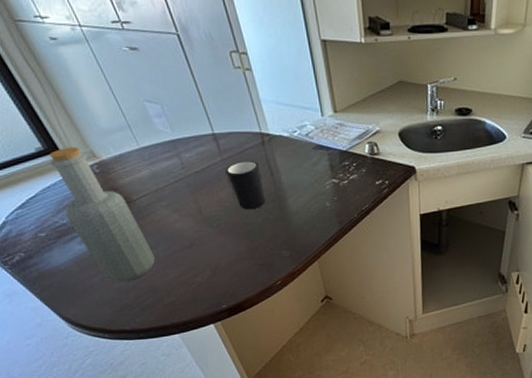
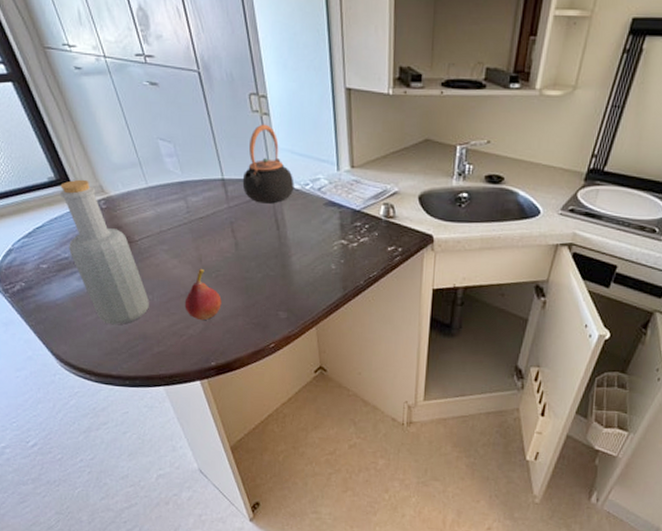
fruit: none [189,219,226,268] -> present [184,268,222,321]
mug: present [225,161,266,210] -> none [231,211,268,264]
teapot: none [232,79,283,153] -> present [242,124,295,204]

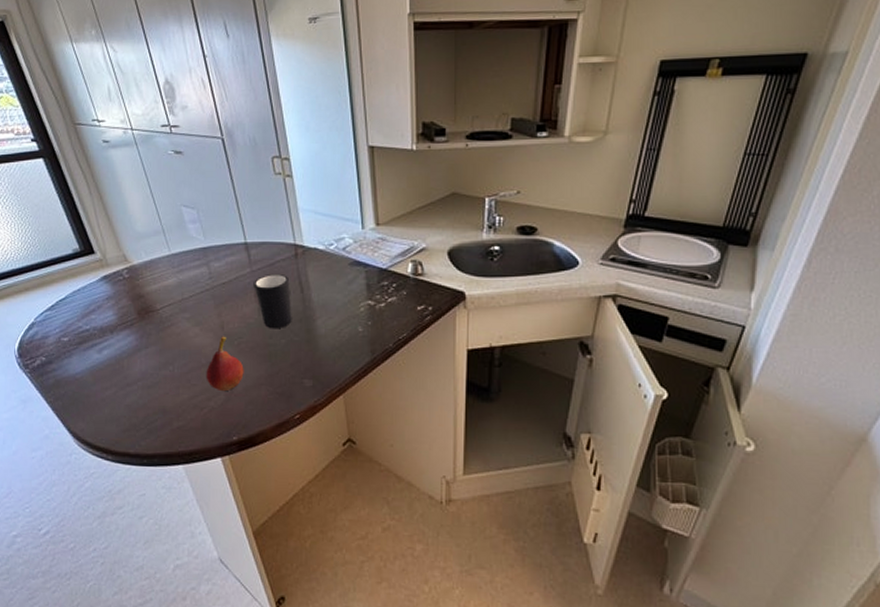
bottle: present [60,179,149,325] -> none [84,249,169,399]
mug: none [231,211,268,264] -> present [254,275,292,329]
teapot: present [242,124,295,204] -> none [265,186,318,266]

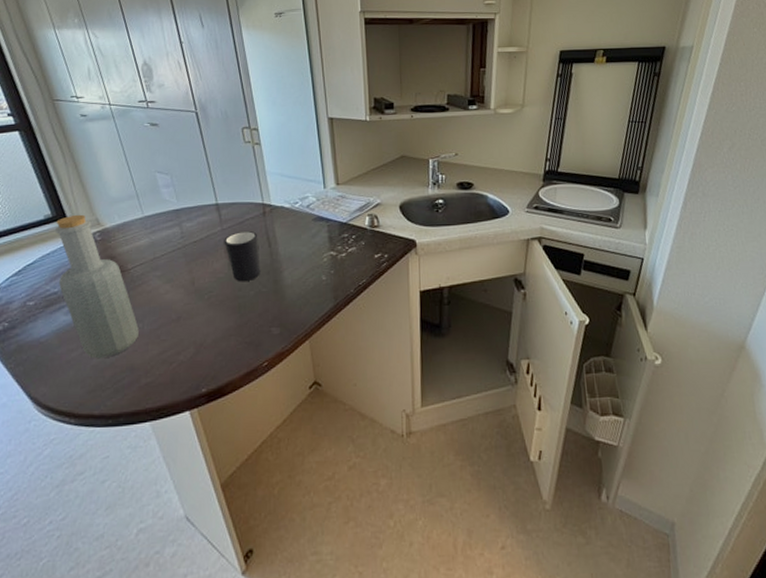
bottle: none [84,249,169,399] -> present [55,214,139,359]
fruit: present [206,336,244,392] -> none [175,291,214,345]

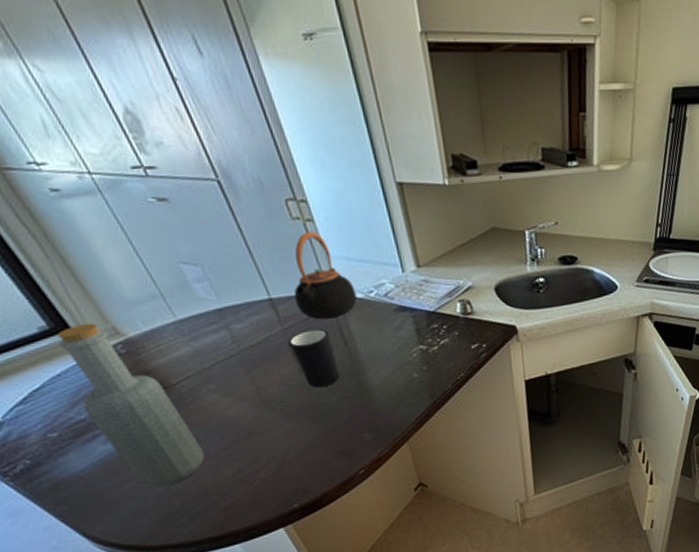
teapot: none [235,152,285,224] -> present [294,231,357,320]

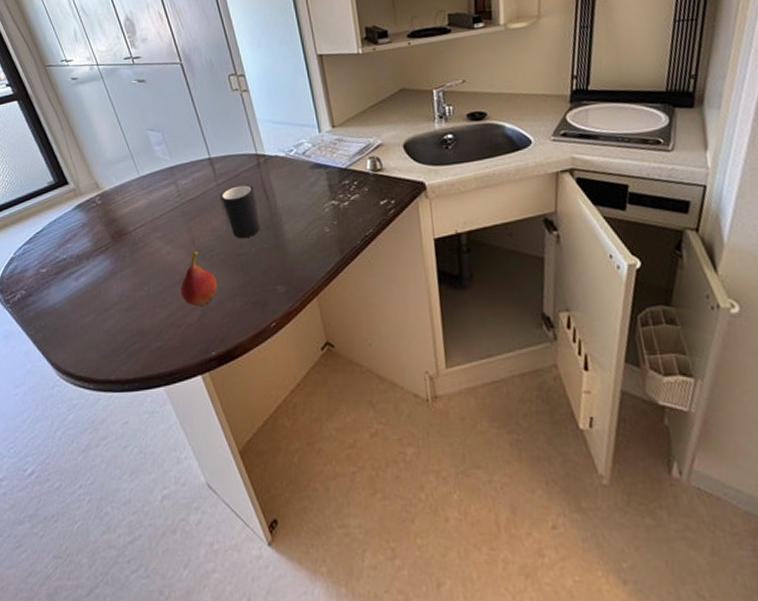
bottle: present [57,322,205,488] -> none [59,178,145,324]
fruit: none [248,403,295,461] -> present [180,251,218,307]
teapot: present [294,231,357,320] -> none [228,100,279,176]

